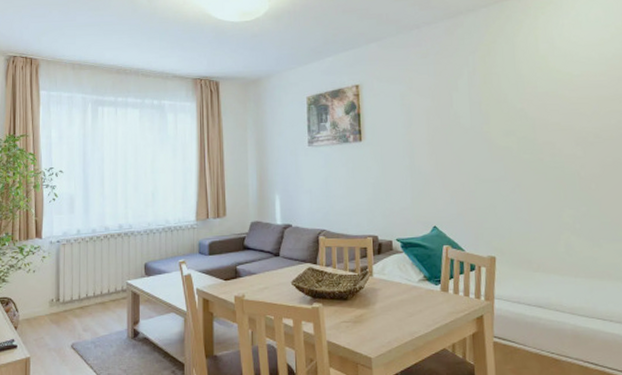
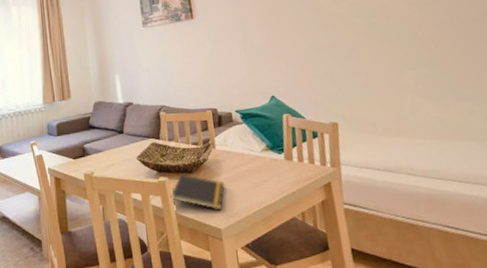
notepad: none [323,301,379,339] -> present [170,174,225,210]

